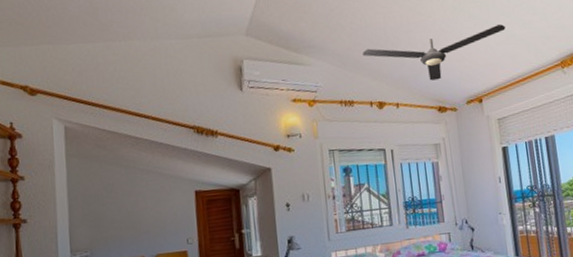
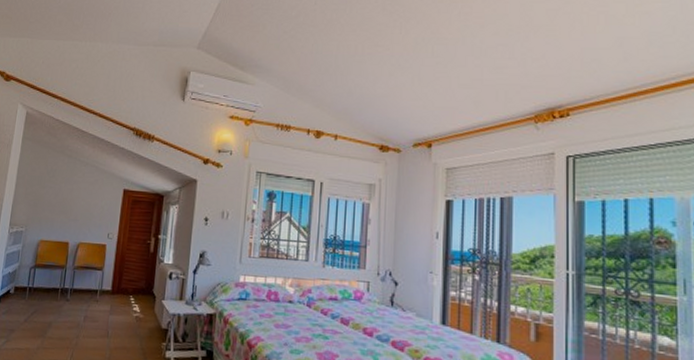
ceiling fan: present [362,24,506,81] -> none [308,66,473,117]

